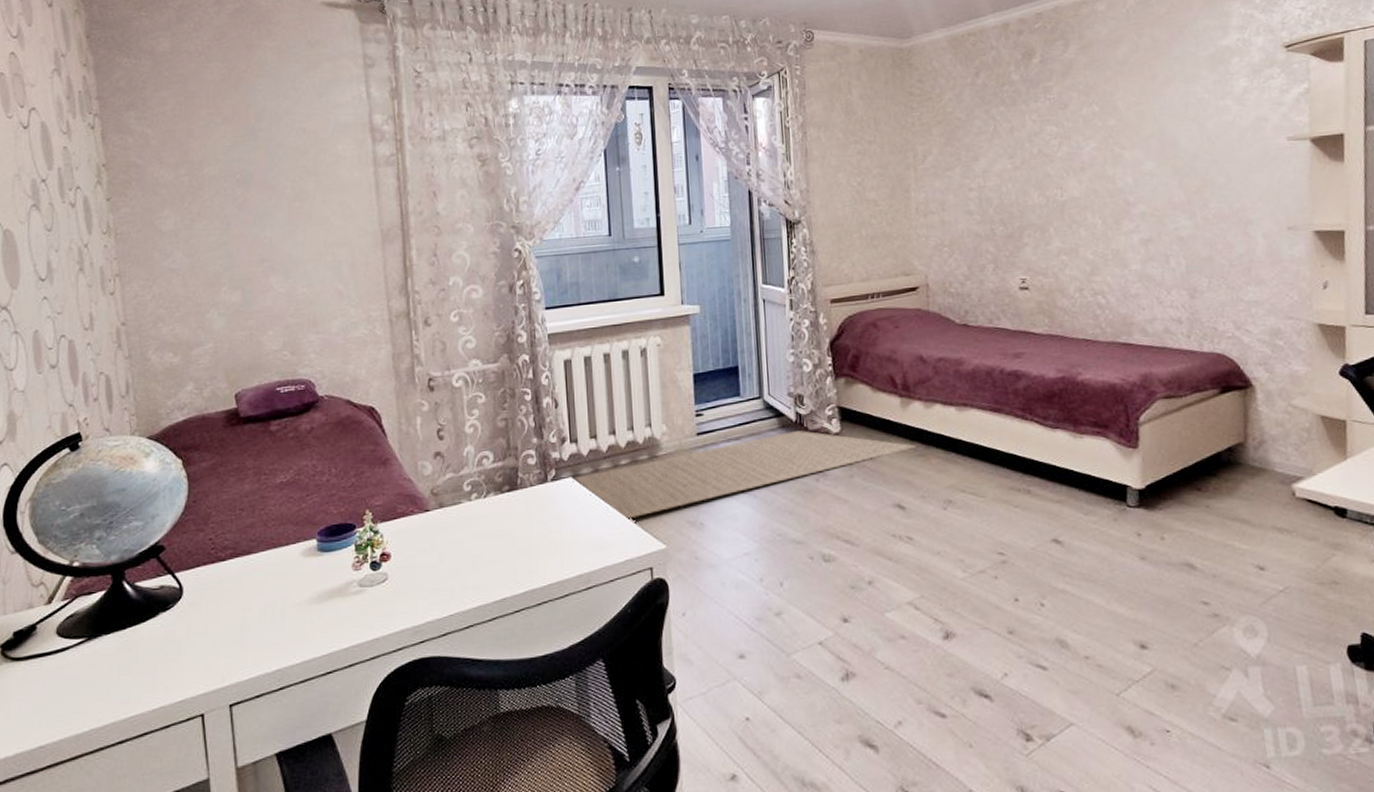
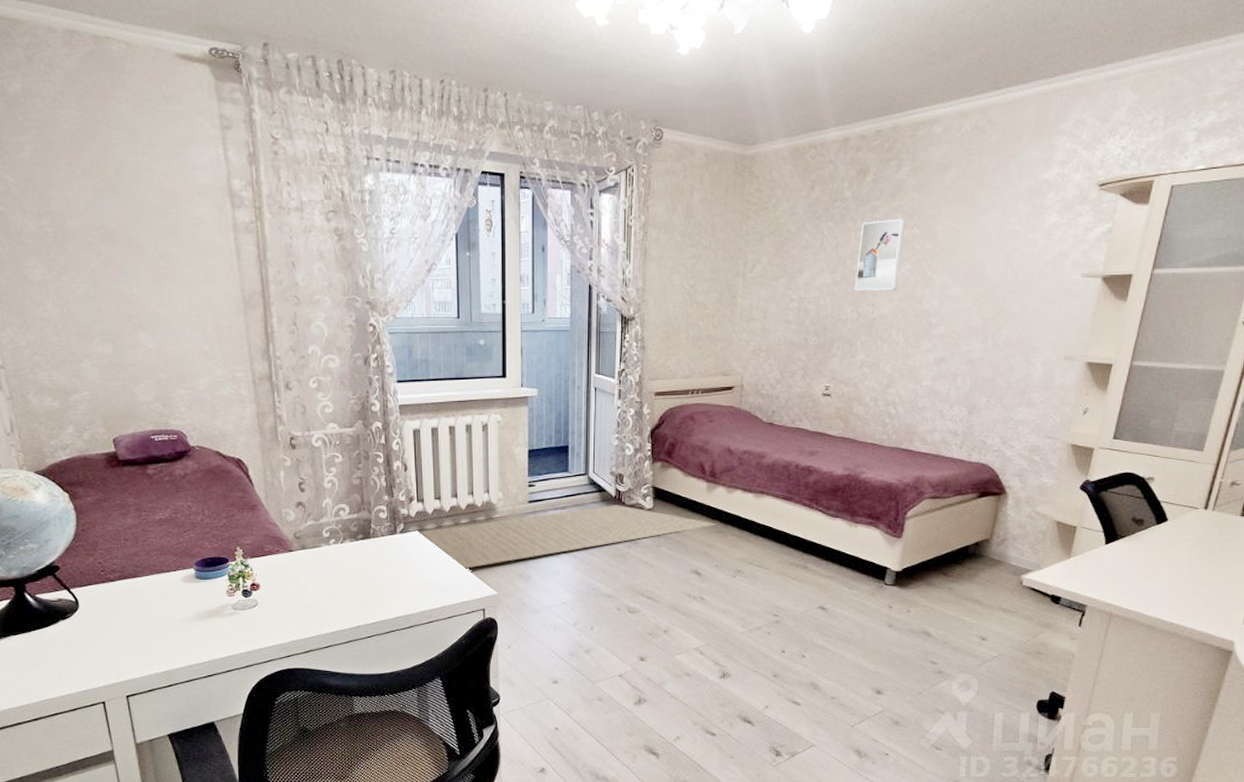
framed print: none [1035,97,1085,174] -> present [854,219,906,291]

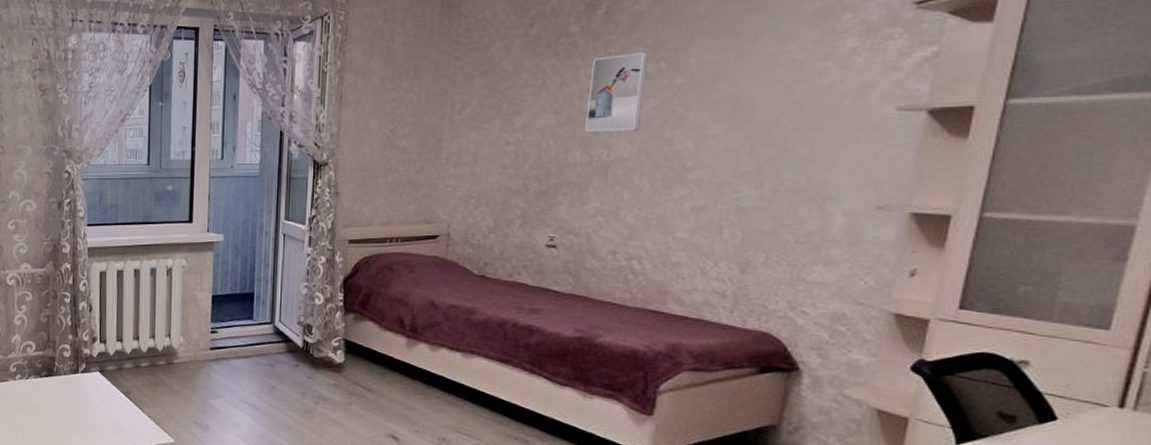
rug: present [419,505,716,569] -> none [99,356,417,414]

